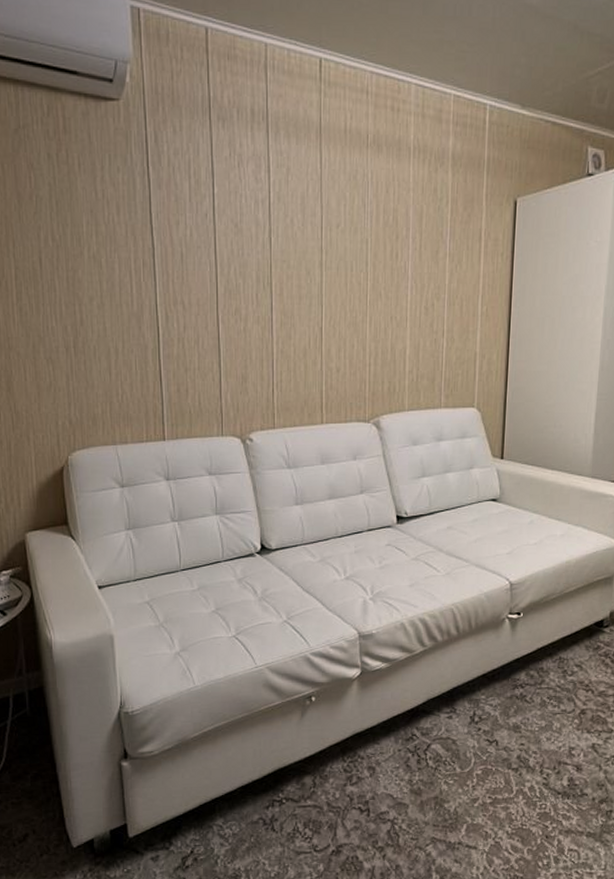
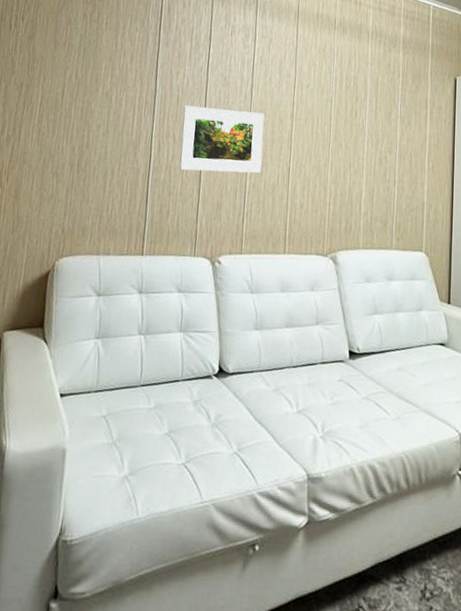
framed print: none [190,262,289,342] -> present [179,105,265,173]

